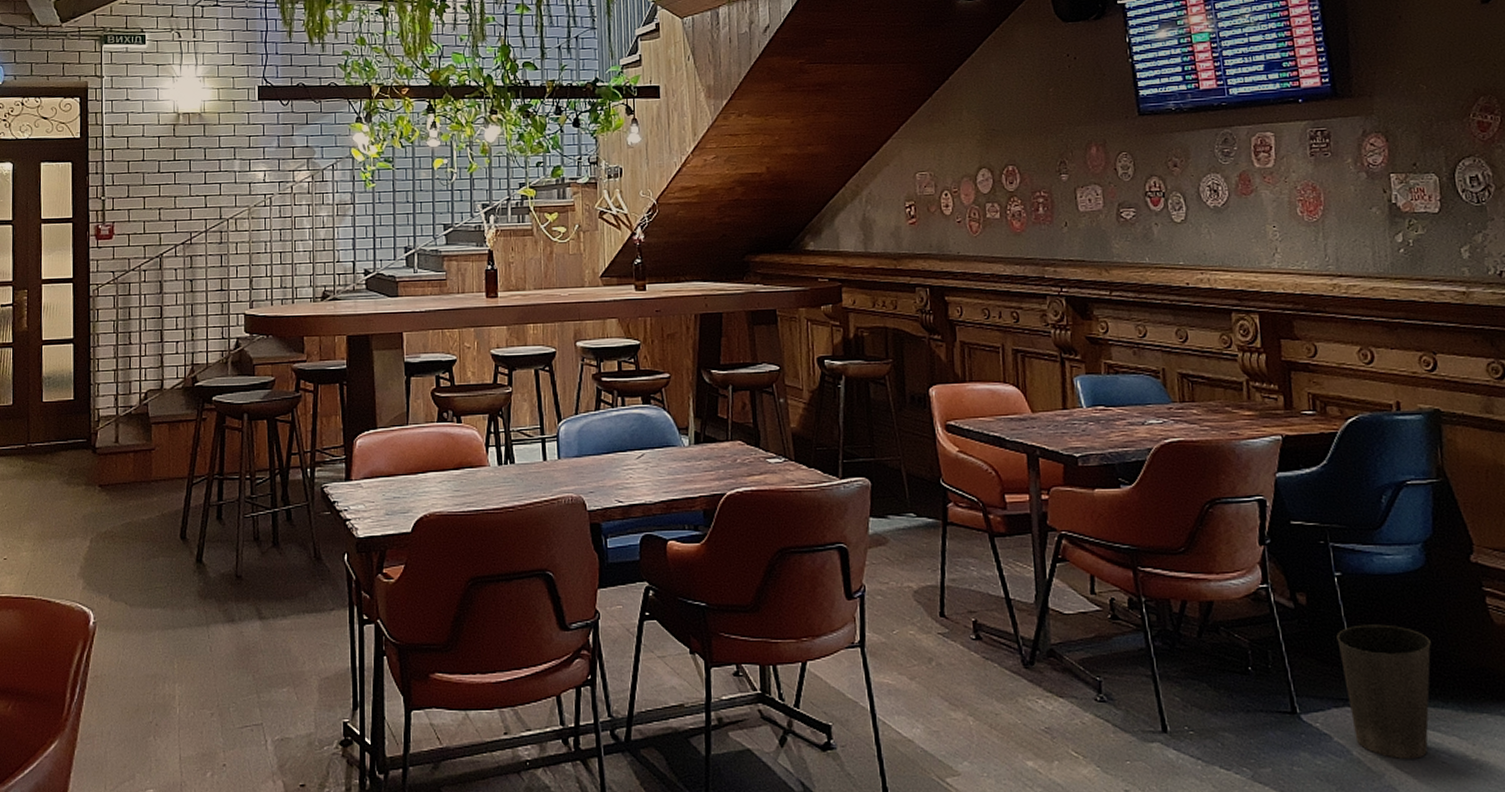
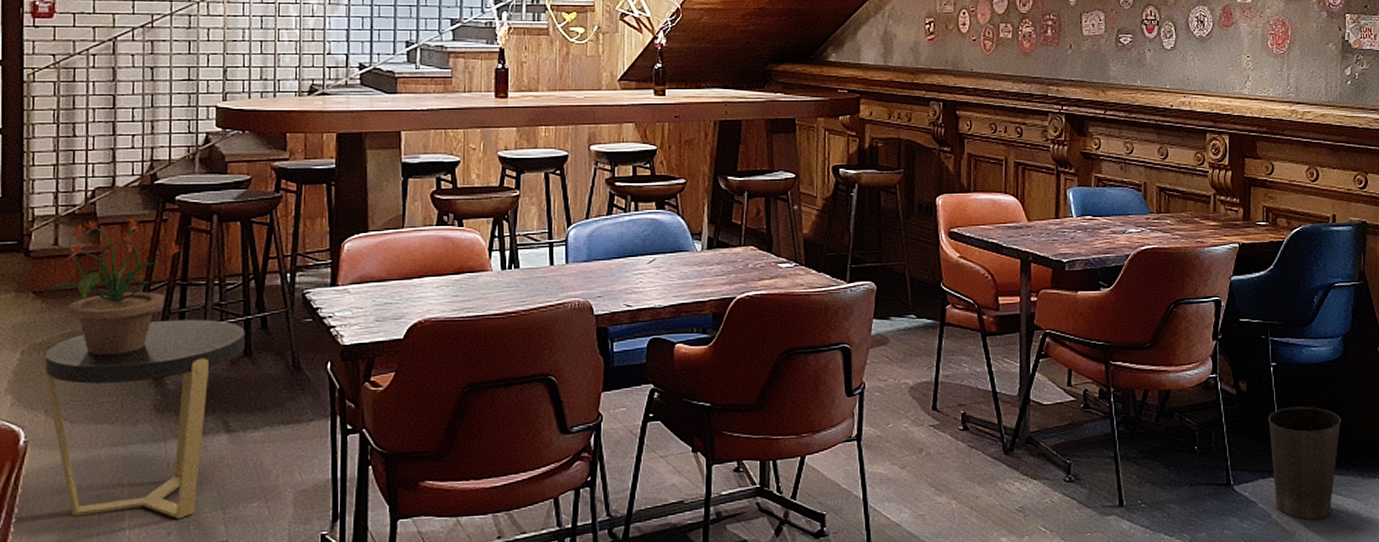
potted plant: none [105,417,218,545] -> present [40,217,181,356]
side table: none [108,511,273,701] -> present [43,319,245,519]

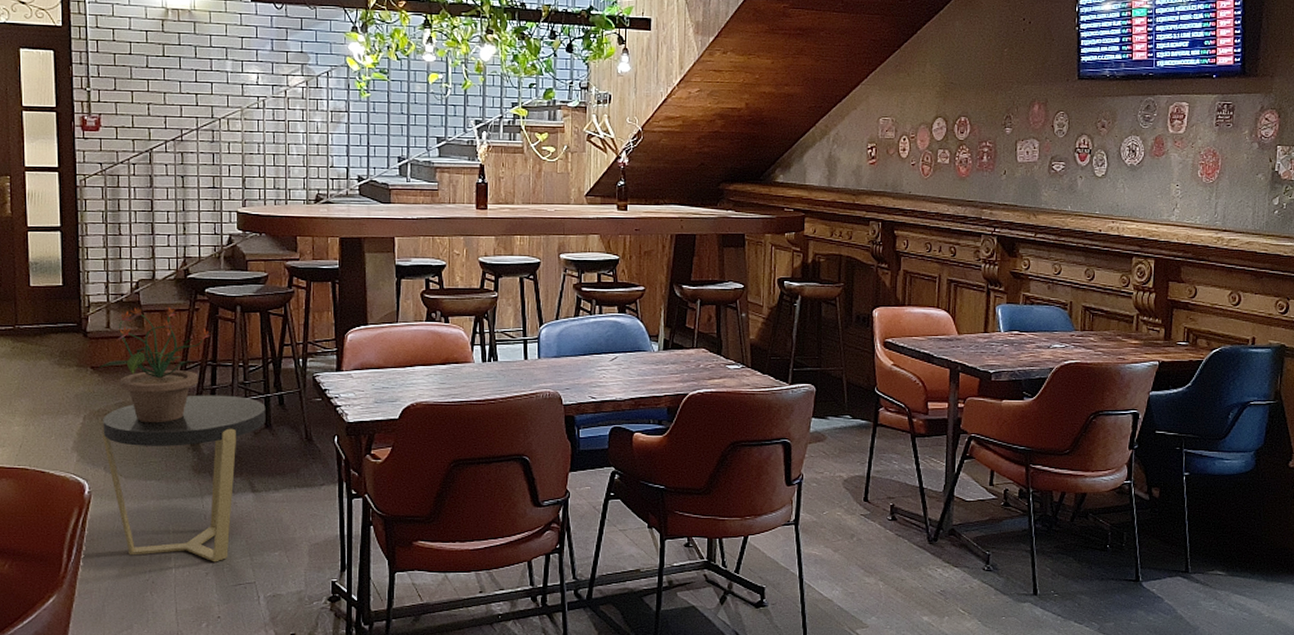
waste basket: present [1268,406,1341,519] -> none [1178,514,1249,616]

